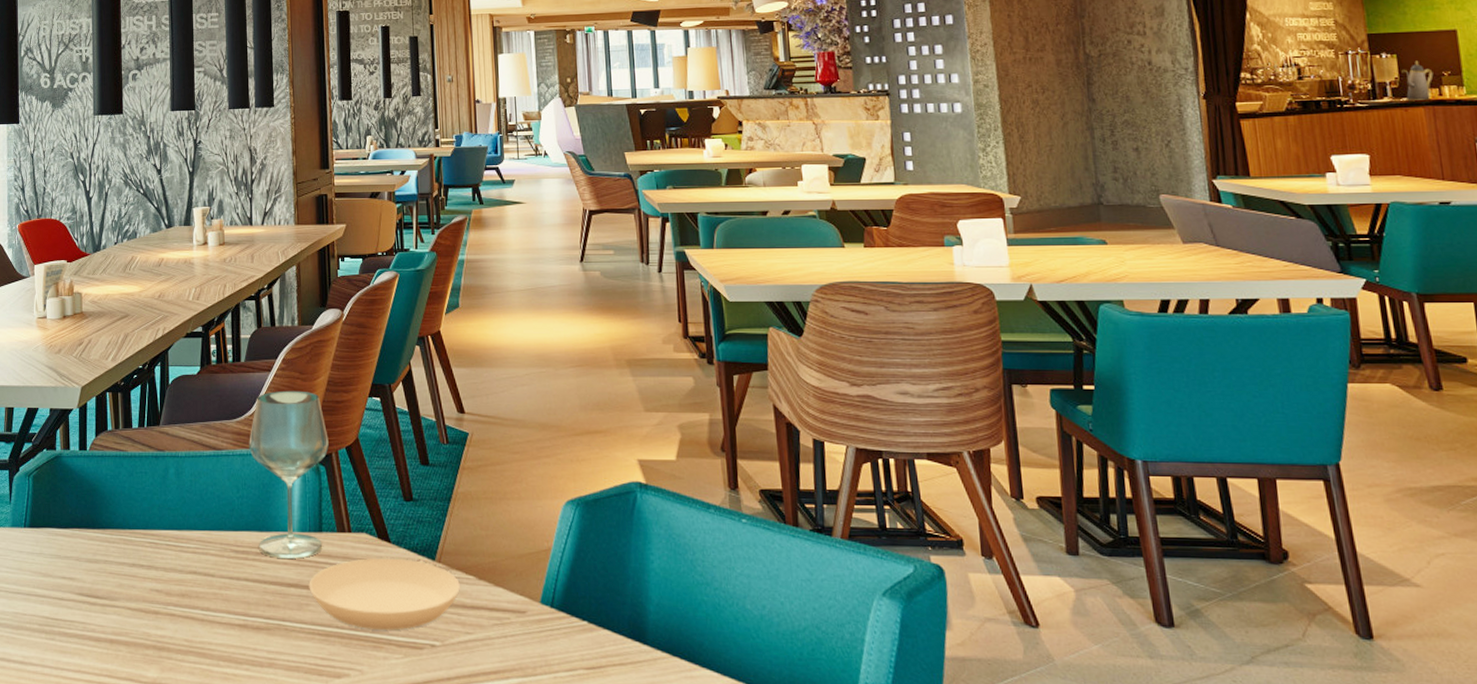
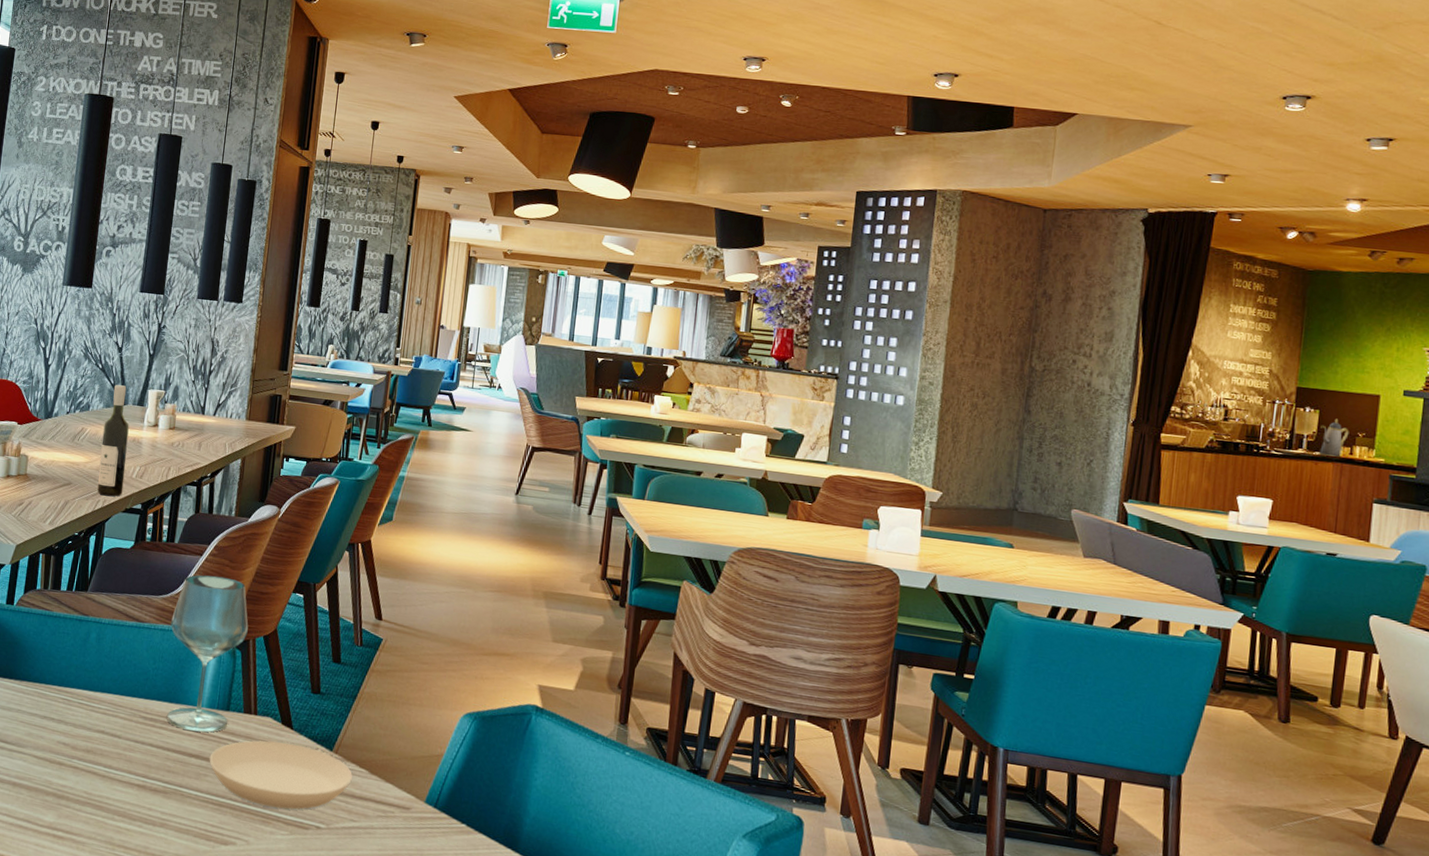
bottle: none [153,207,182,323] -> present [97,384,129,497]

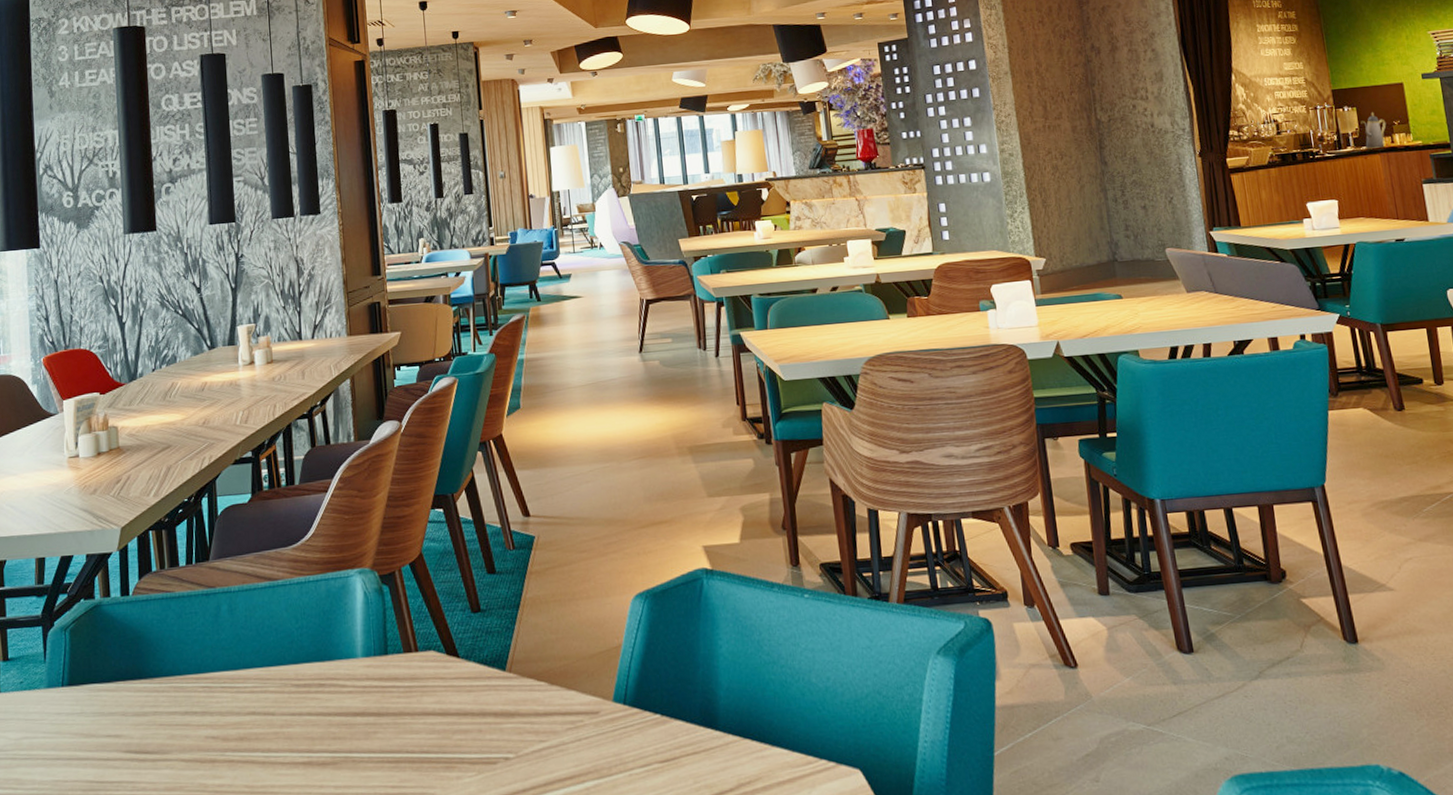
bottle: present [97,384,129,497] -> none [195,327,229,452]
wine glass: present [167,575,249,732] -> none [306,509,392,688]
saucer: present [209,740,353,810] -> none [376,673,532,751]

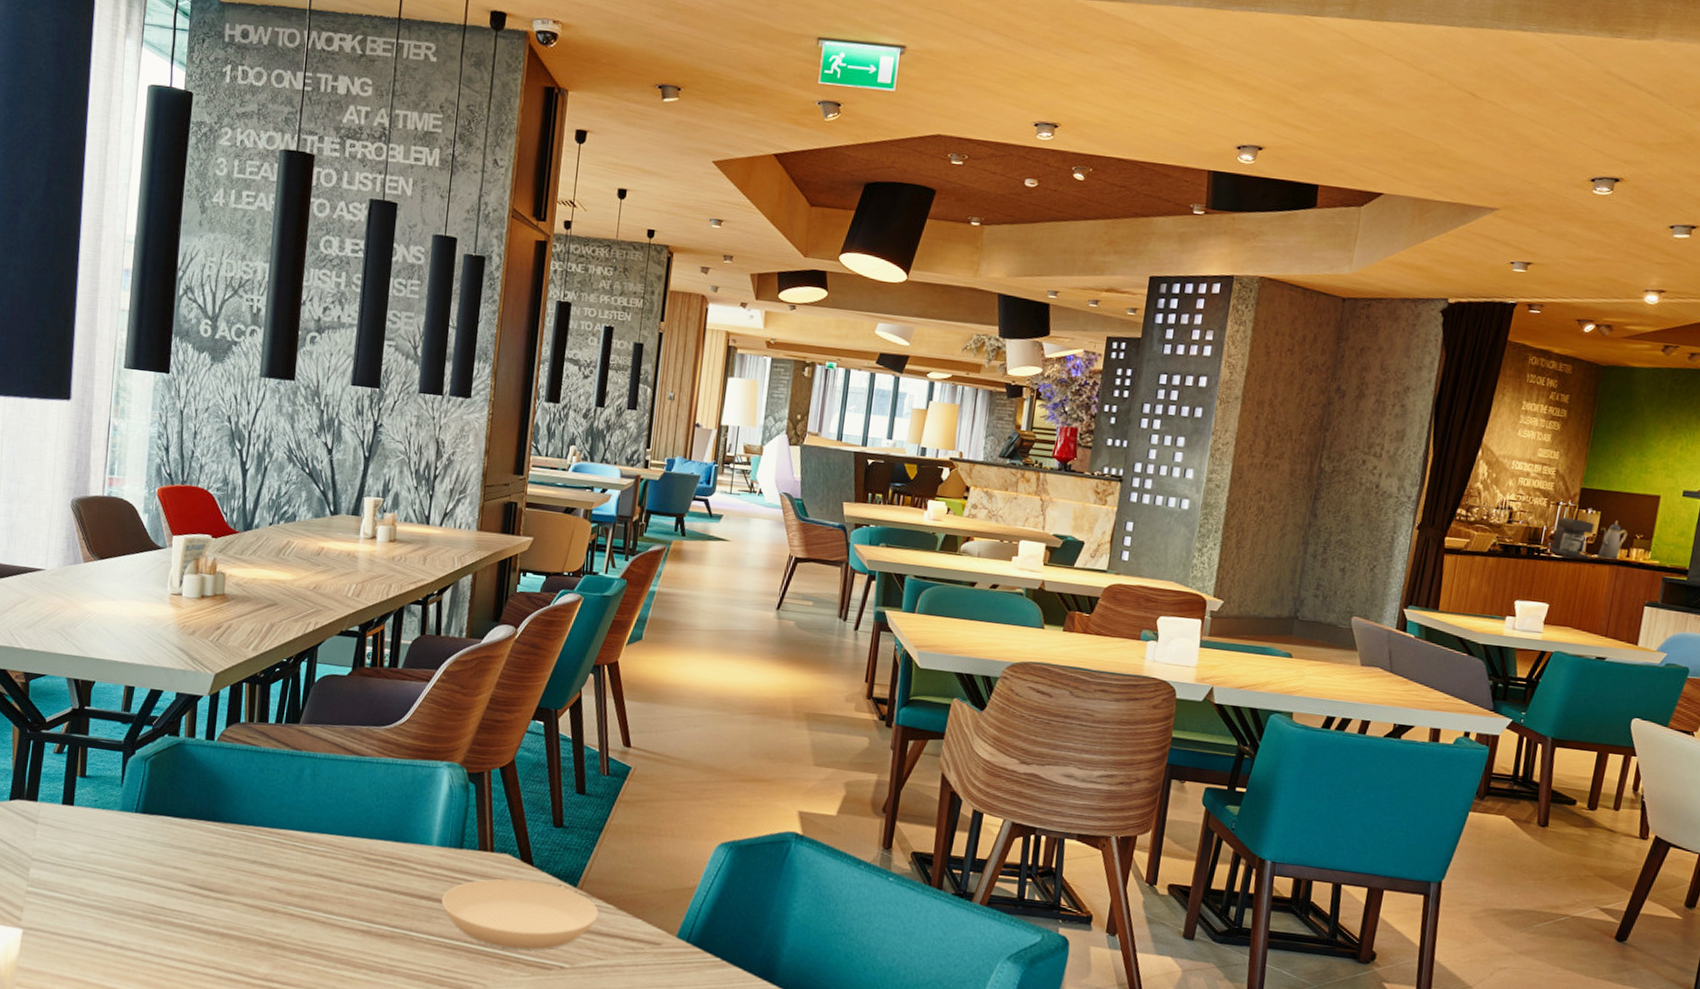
saucer: none [376,673,532,751] -> present [441,878,599,950]
coffee maker: none [1320,118,1359,155] -> present [1549,516,1595,560]

